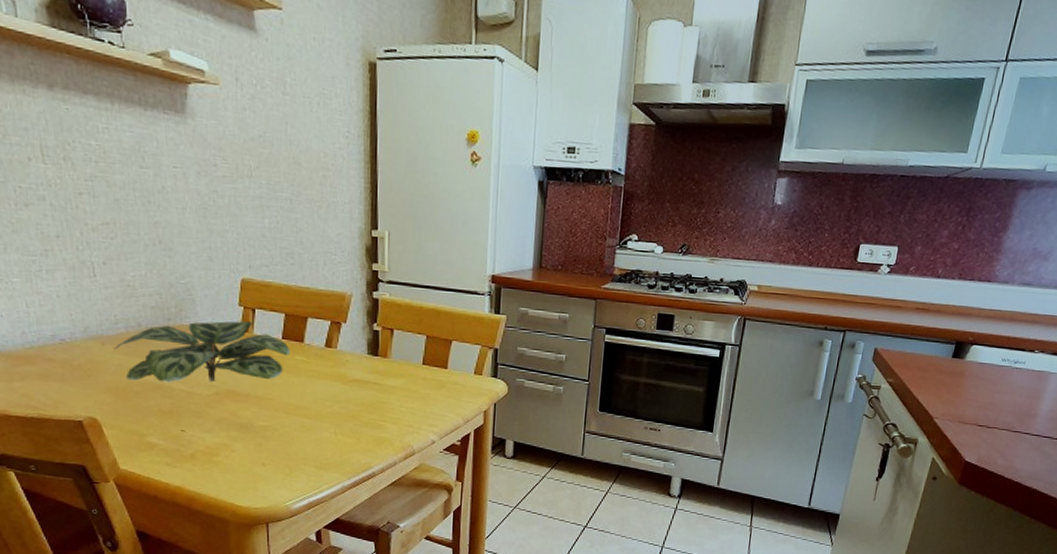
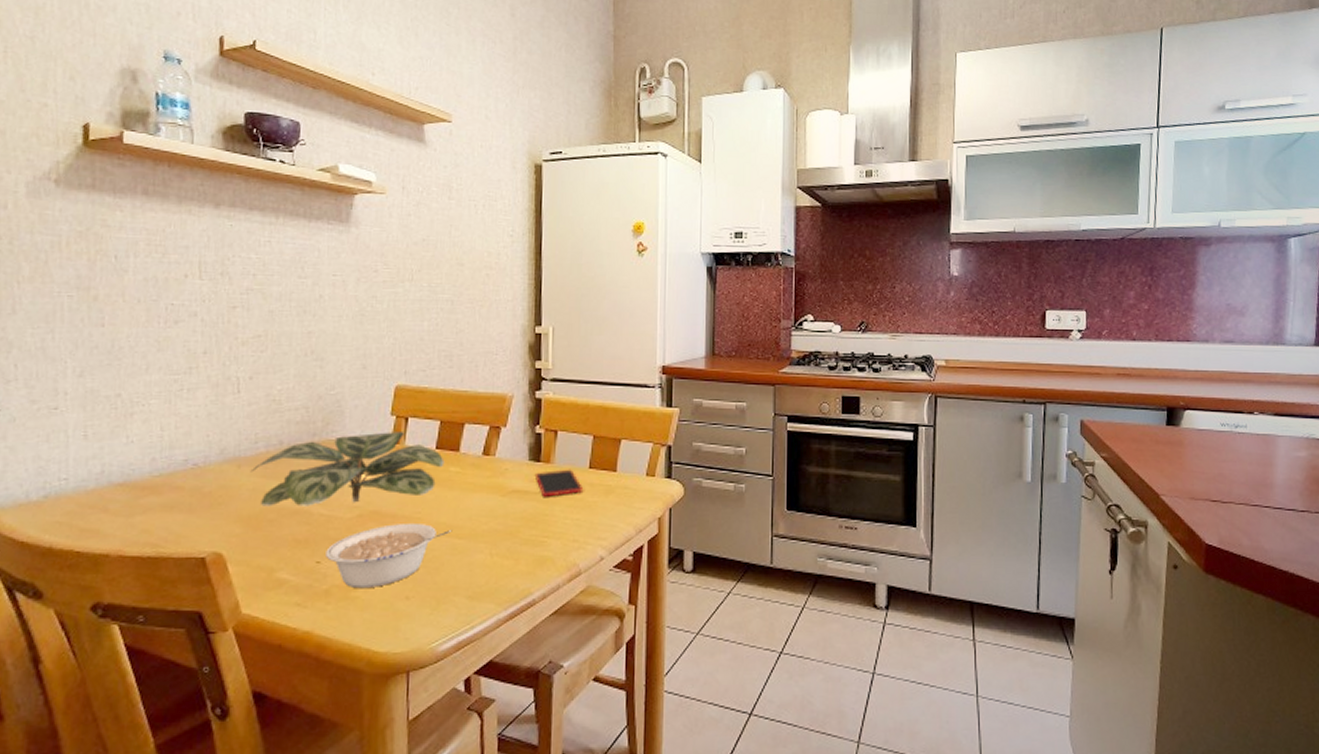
legume: none [189,402,300,455] -> present [325,524,452,589]
smartphone: none [373,364,418,387] -> present [534,469,584,497]

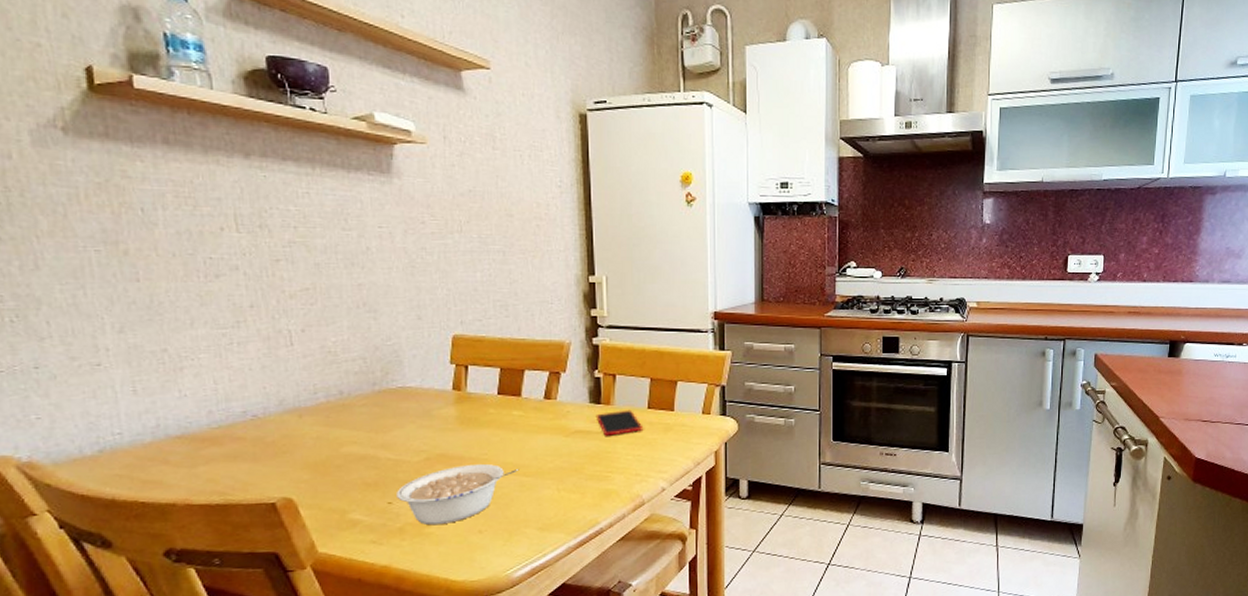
plant: present [250,432,445,506] -> none [312,379,507,453]

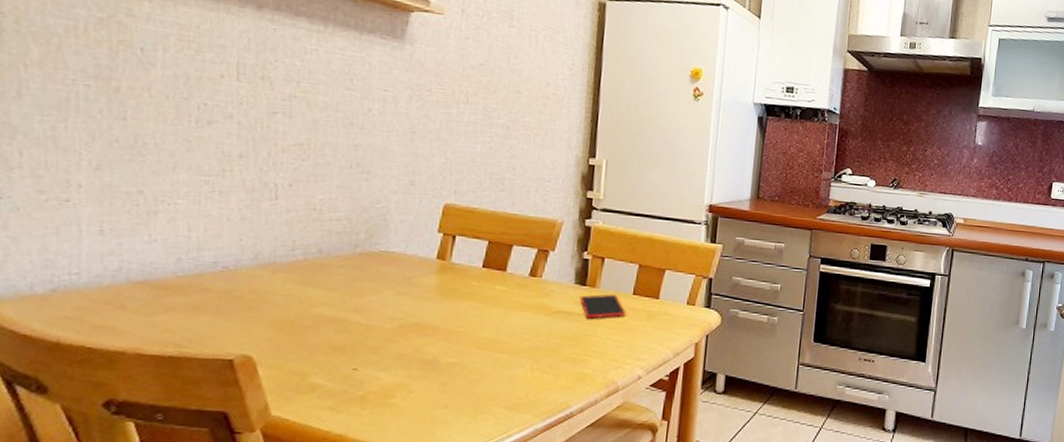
legume: present [396,464,519,526] -> none [363,336,495,397]

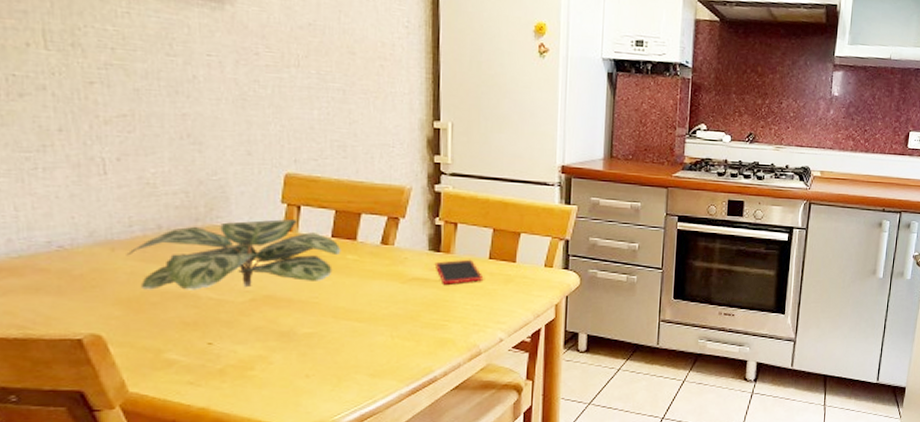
plant: none [286,248,491,315] -> present [126,219,341,290]

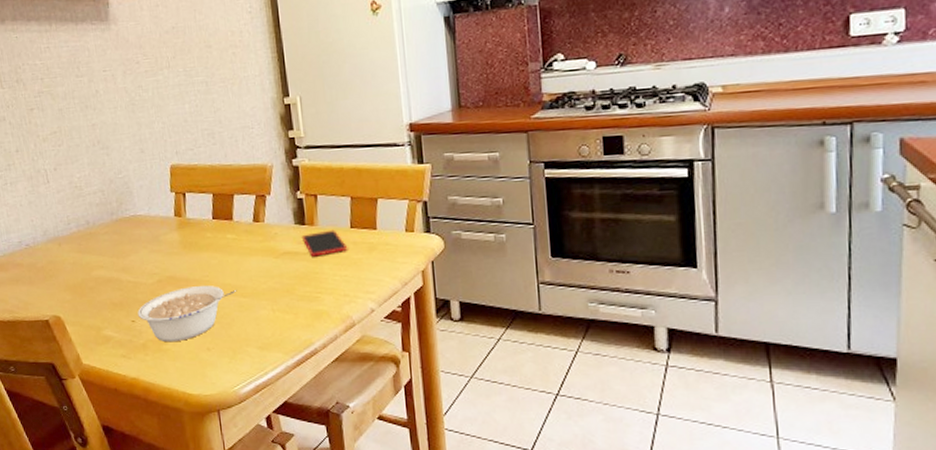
plant: present [126,219,341,290] -> none [69,206,222,277]
legume: none [218,308,352,368] -> present [138,286,237,343]

